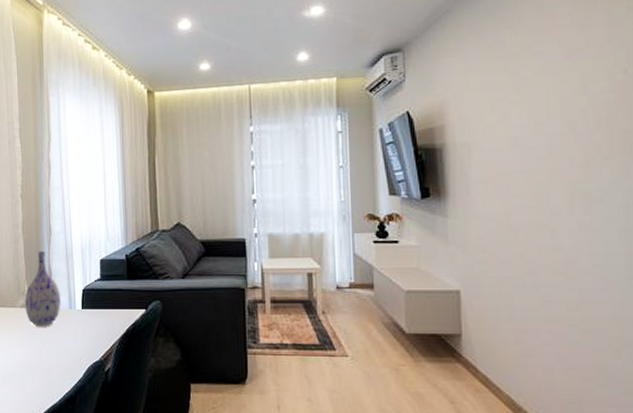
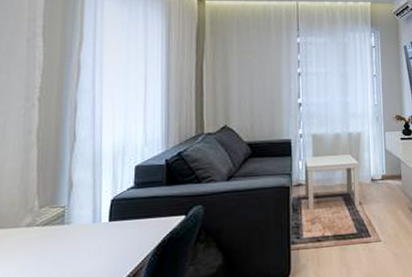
vase: present [25,250,61,327] -> none [32,159,82,248]

